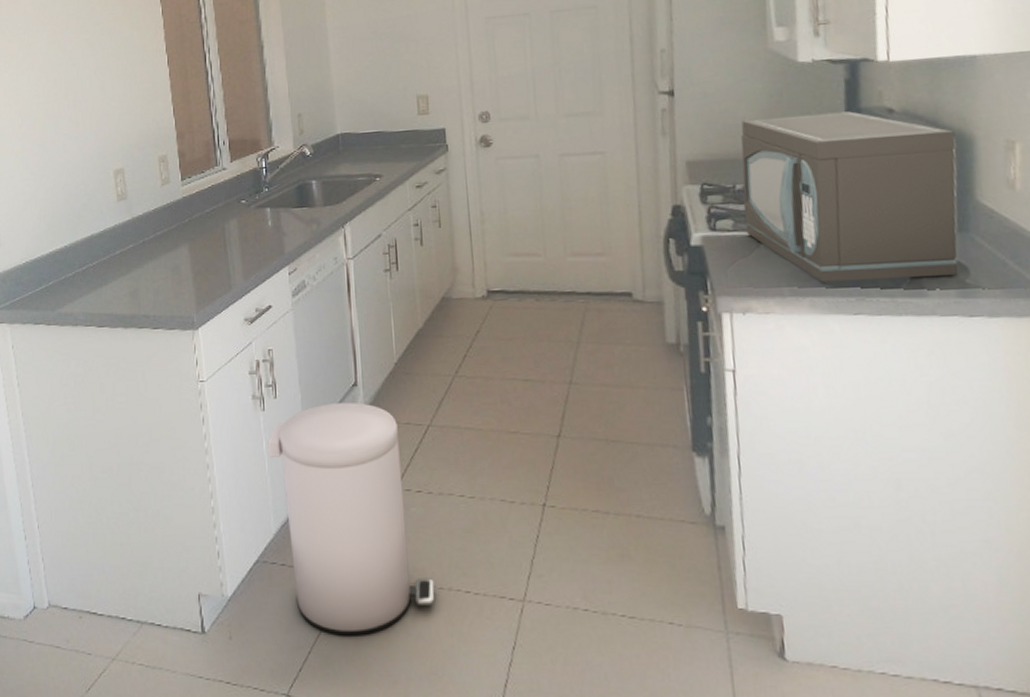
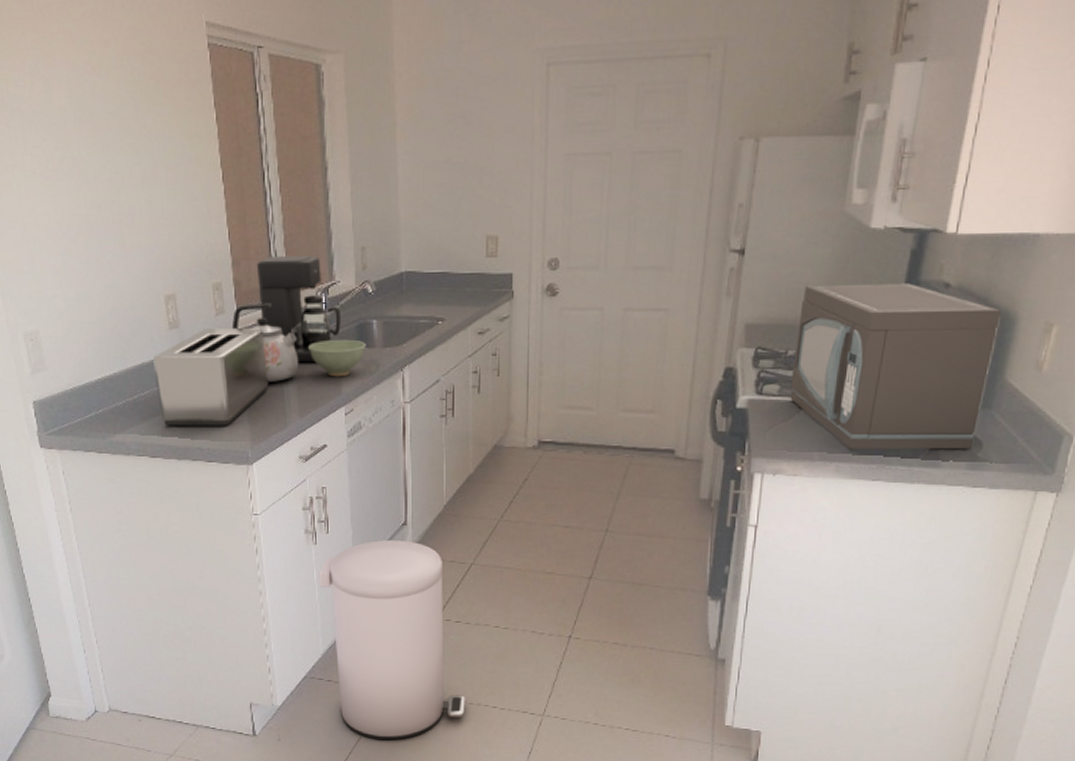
toaster: none [102,195,213,295] -> present [153,328,269,426]
kettle: none [176,171,242,247] -> present [231,303,299,383]
coffee maker: none [199,124,281,226] -> present [256,255,341,363]
bowl: none [251,200,307,238] -> present [308,339,367,377]

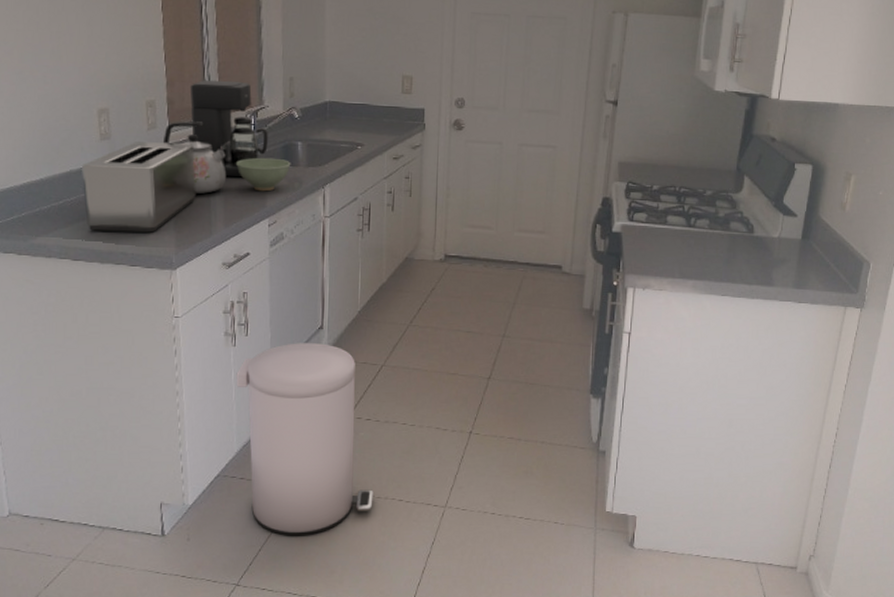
microwave: present [790,283,1002,450] -> none [655,133,814,272]

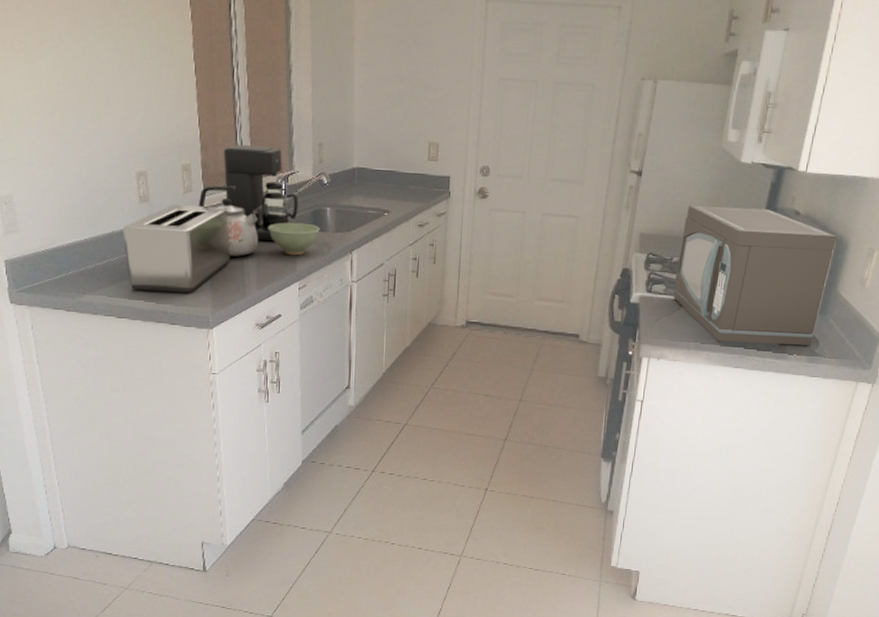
pedal bin: present [236,343,374,536] -> none [269,401,395,577]
microwave: none [655,133,814,272] -> present [673,204,838,347]

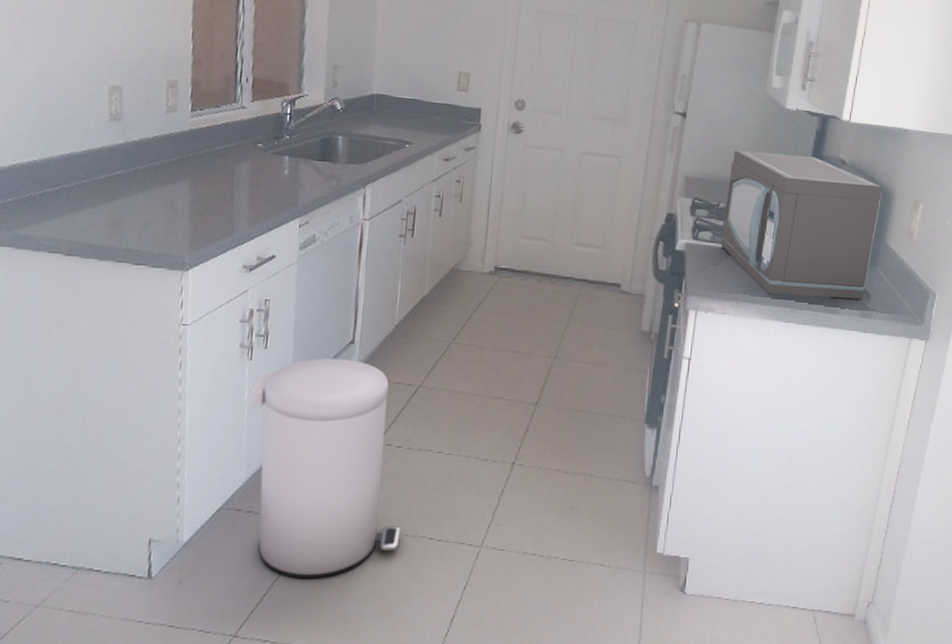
toaster: present [123,205,231,293] -> none [84,125,220,228]
kettle: present [198,185,259,257] -> none [183,106,255,188]
coffee maker: present [223,144,298,242] -> none [217,61,306,172]
bowl: present [268,222,320,256] -> none [267,150,330,189]
pedal bin: none [269,401,395,577] -> present [249,358,401,579]

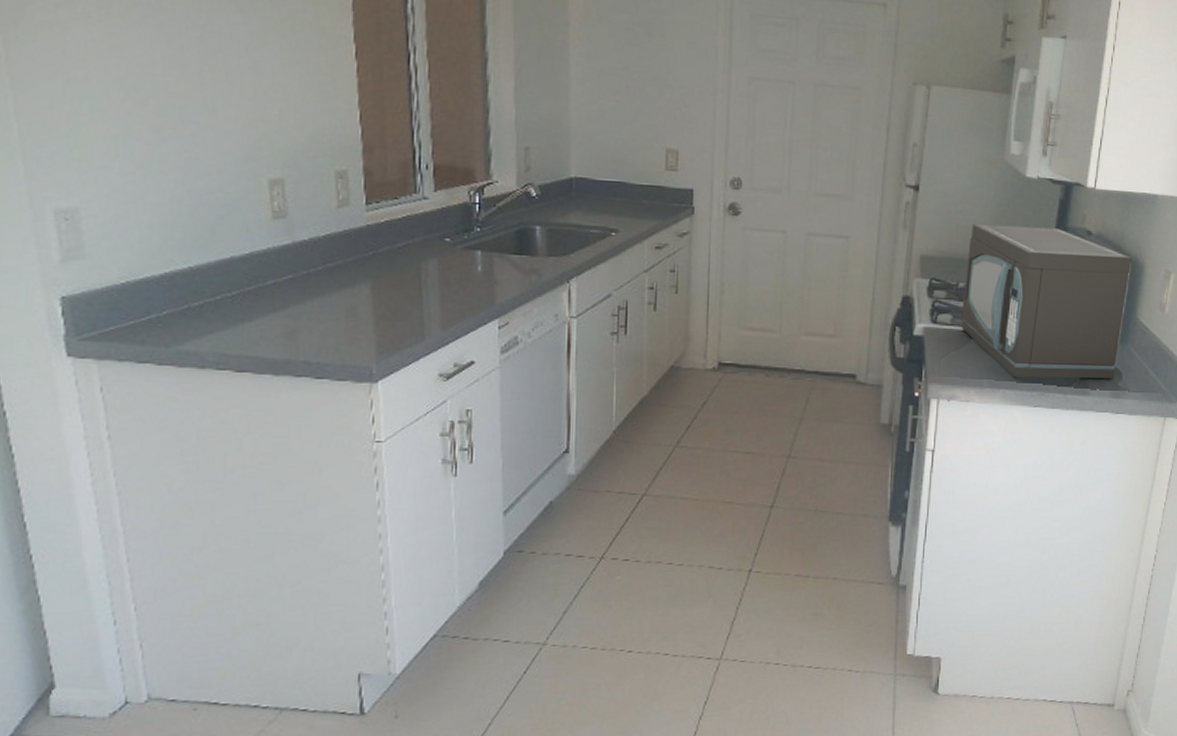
pedal bin: present [249,358,401,579] -> none [457,470,633,706]

